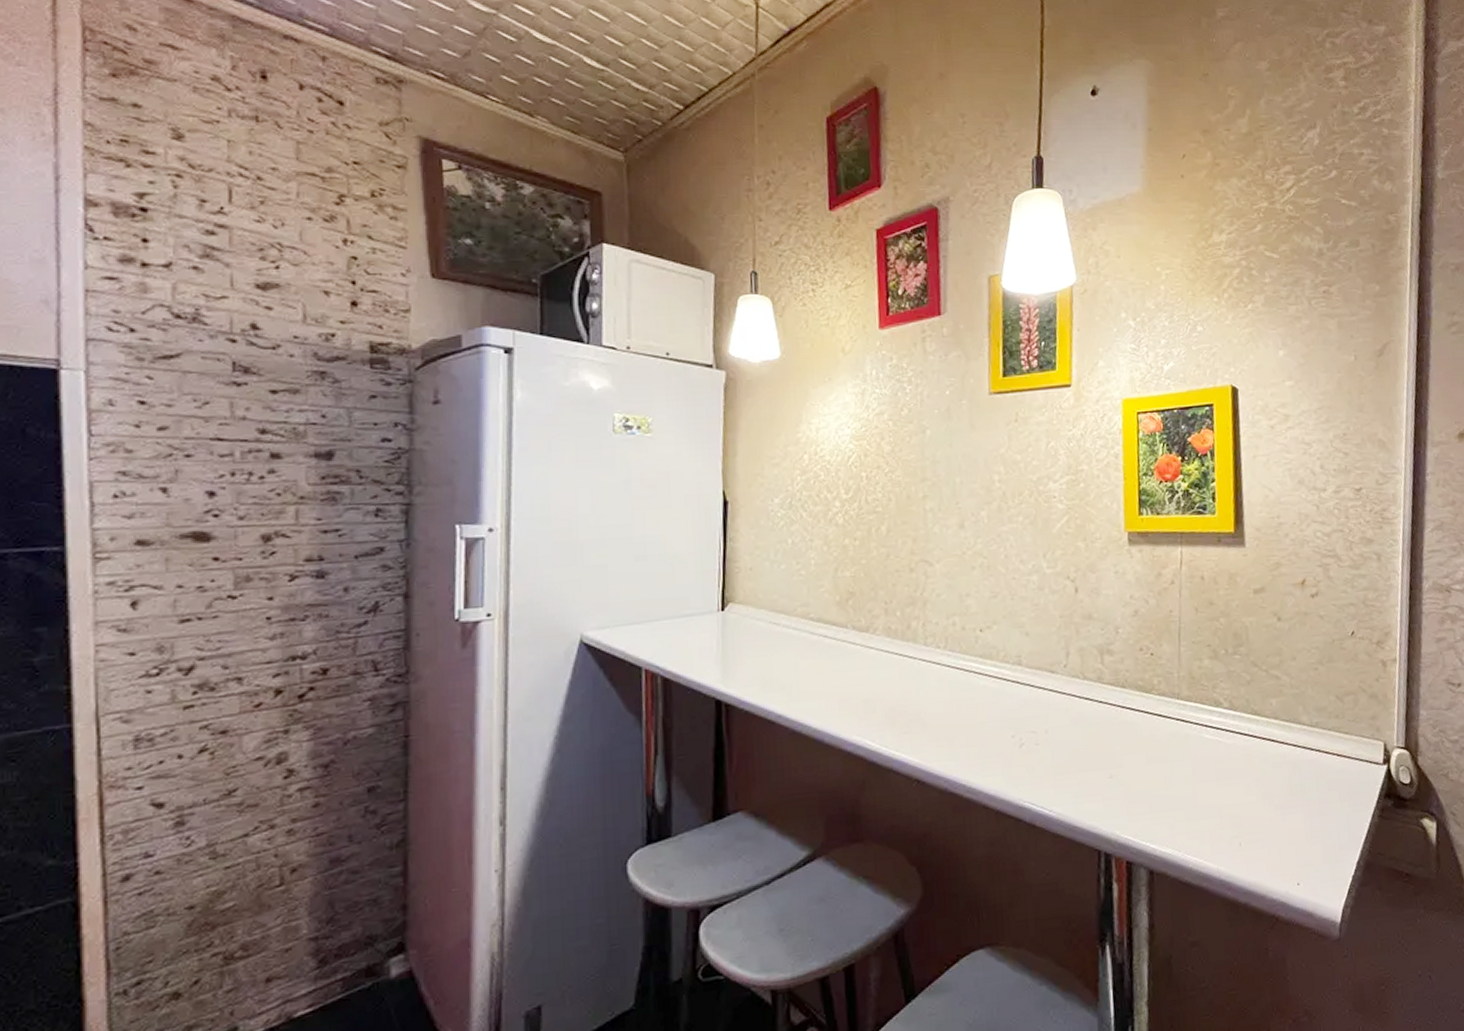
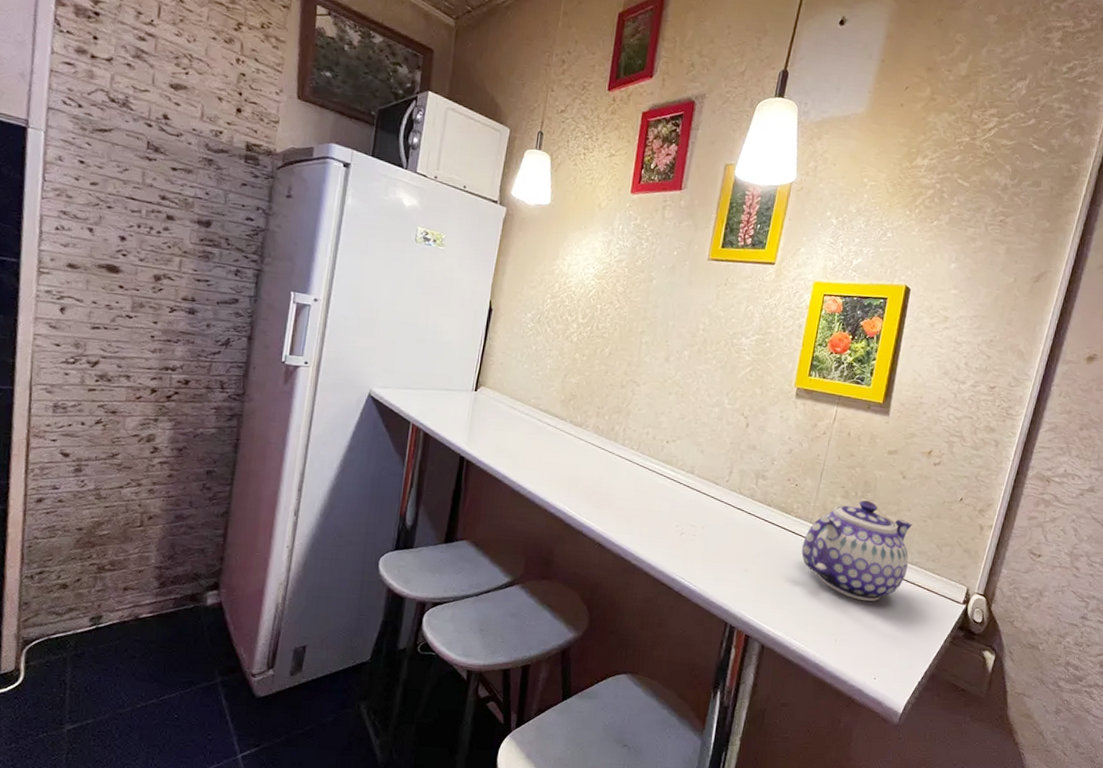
teapot: none [1174,656,1308,786] -> present [801,500,912,602]

